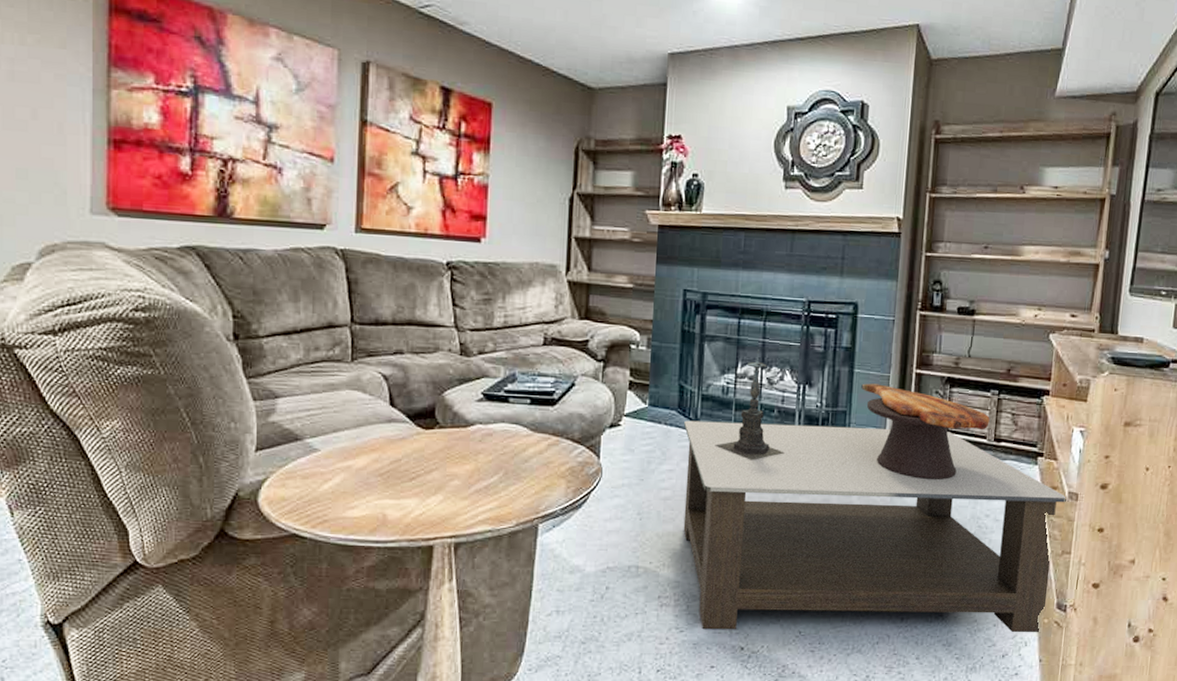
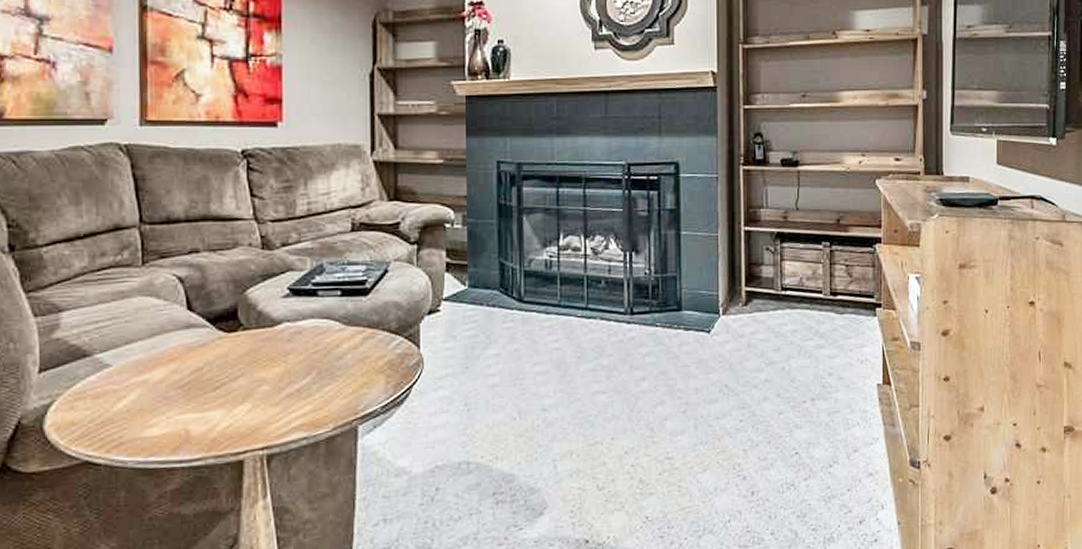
coffee table: present [683,420,1067,633] -> none [508,289,909,524]
candle holder: present [715,349,785,461] -> none [542,218,616,337]
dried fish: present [861,383,990,480] -> none [690,245,824,342]

